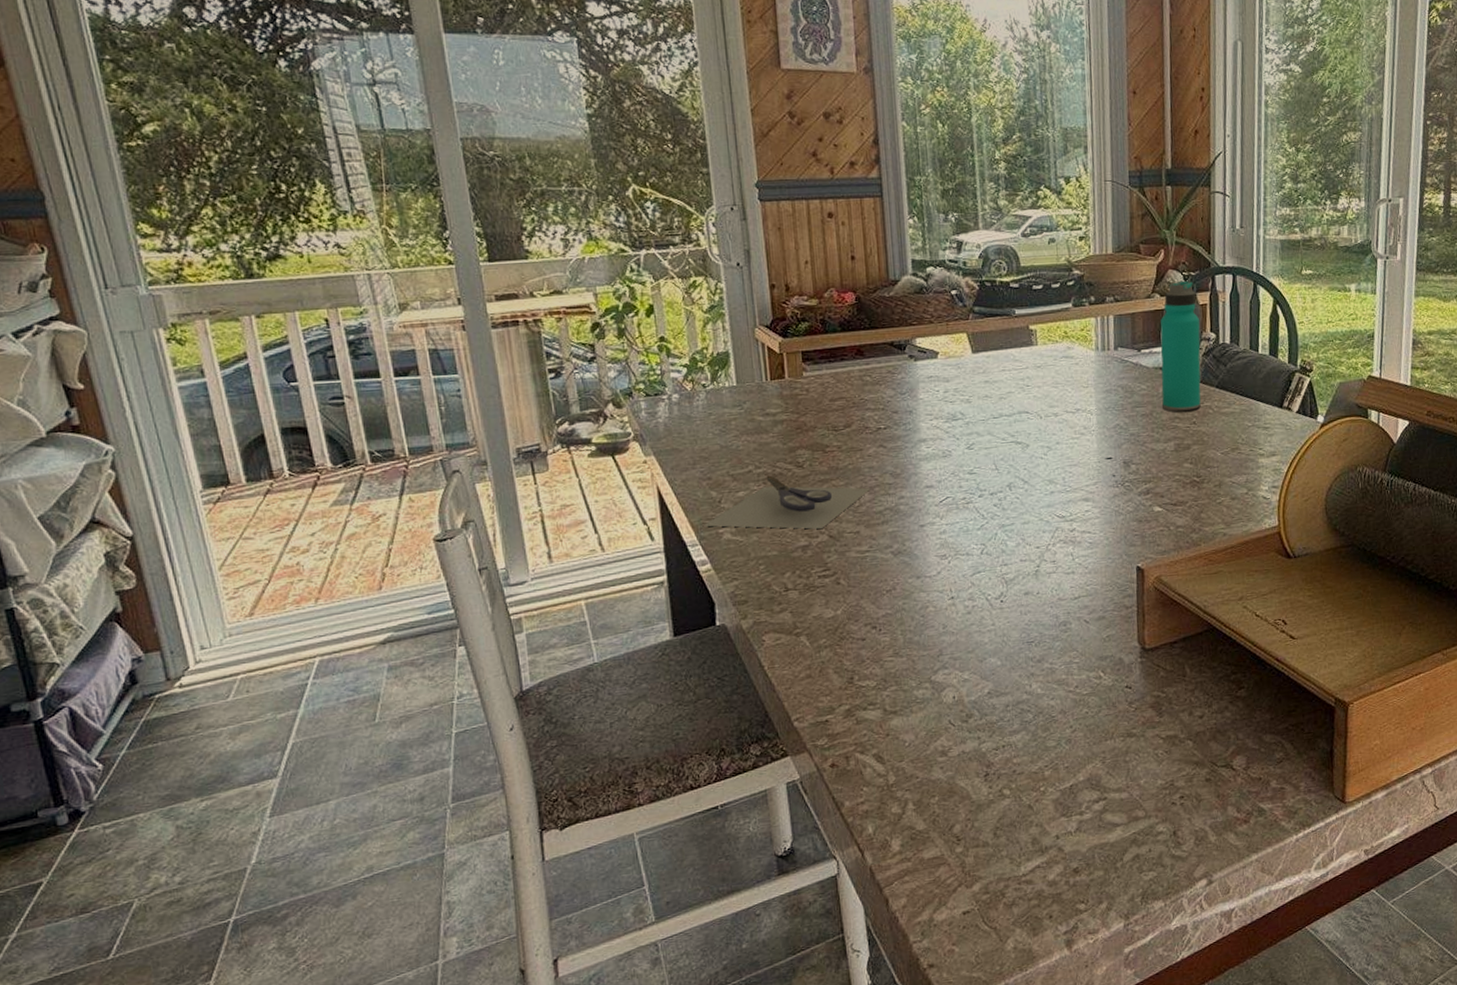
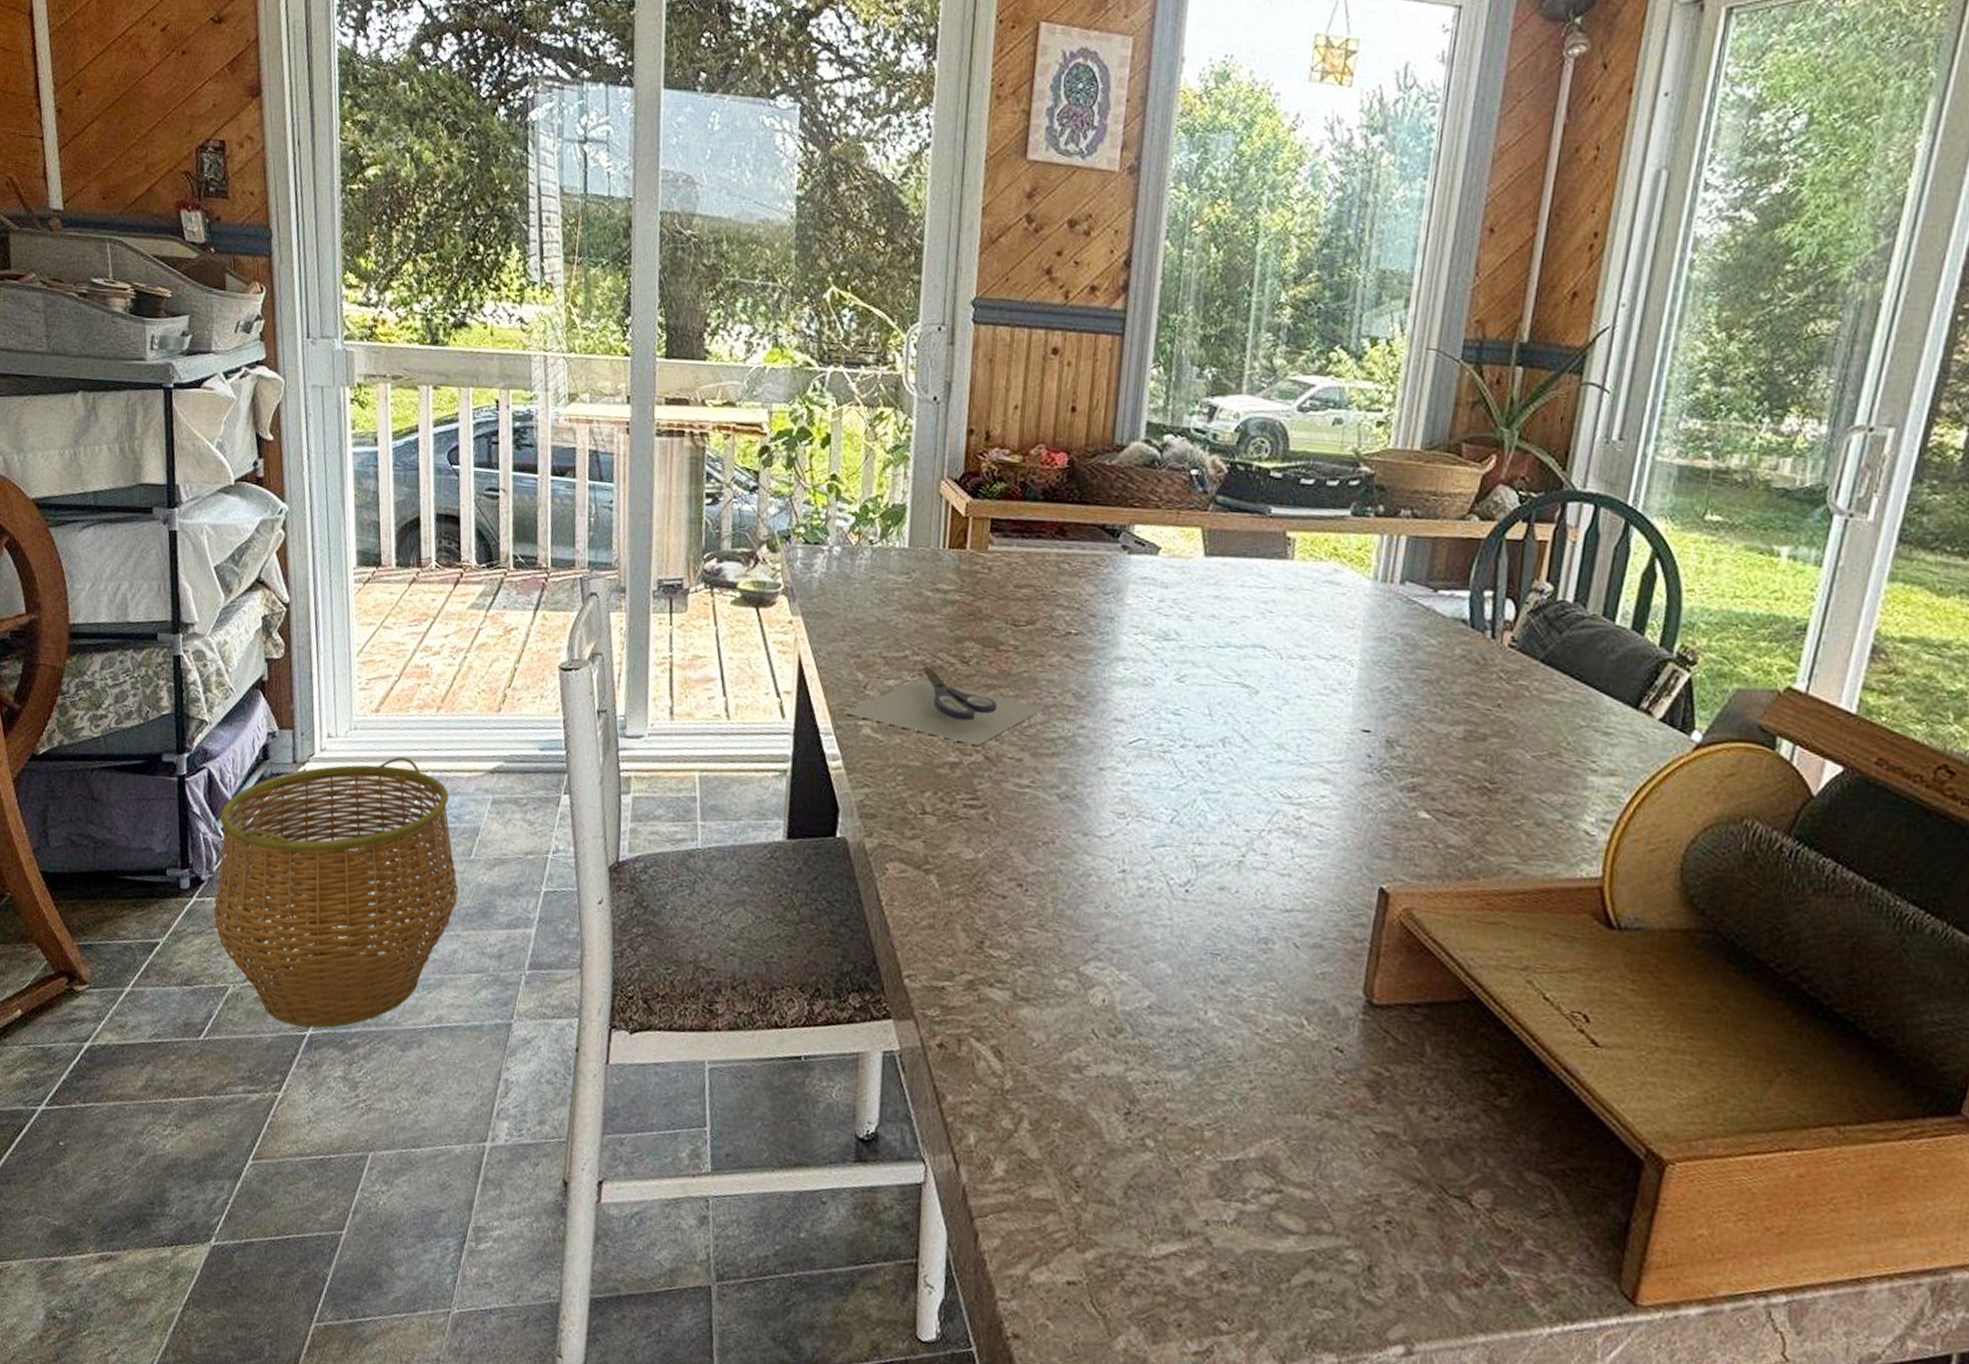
basket: none [91,649,369,918] -> present [213,756,459,1028]
water bottle: present [1160,280,1201,414] -> none [1456,502,1534,691]

